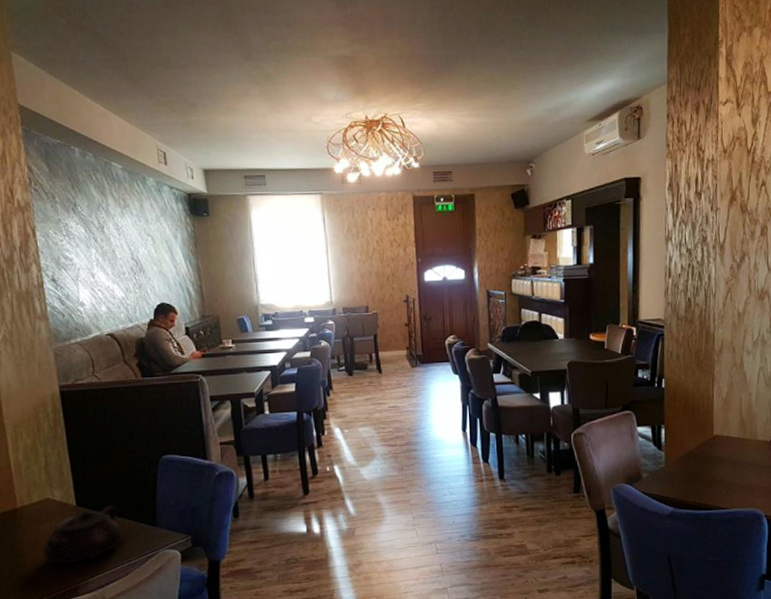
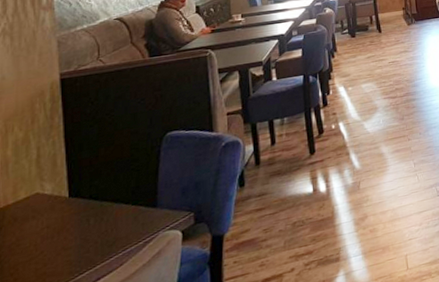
teapot: present [43,505,124,564] -> none [26,191,120,265]

